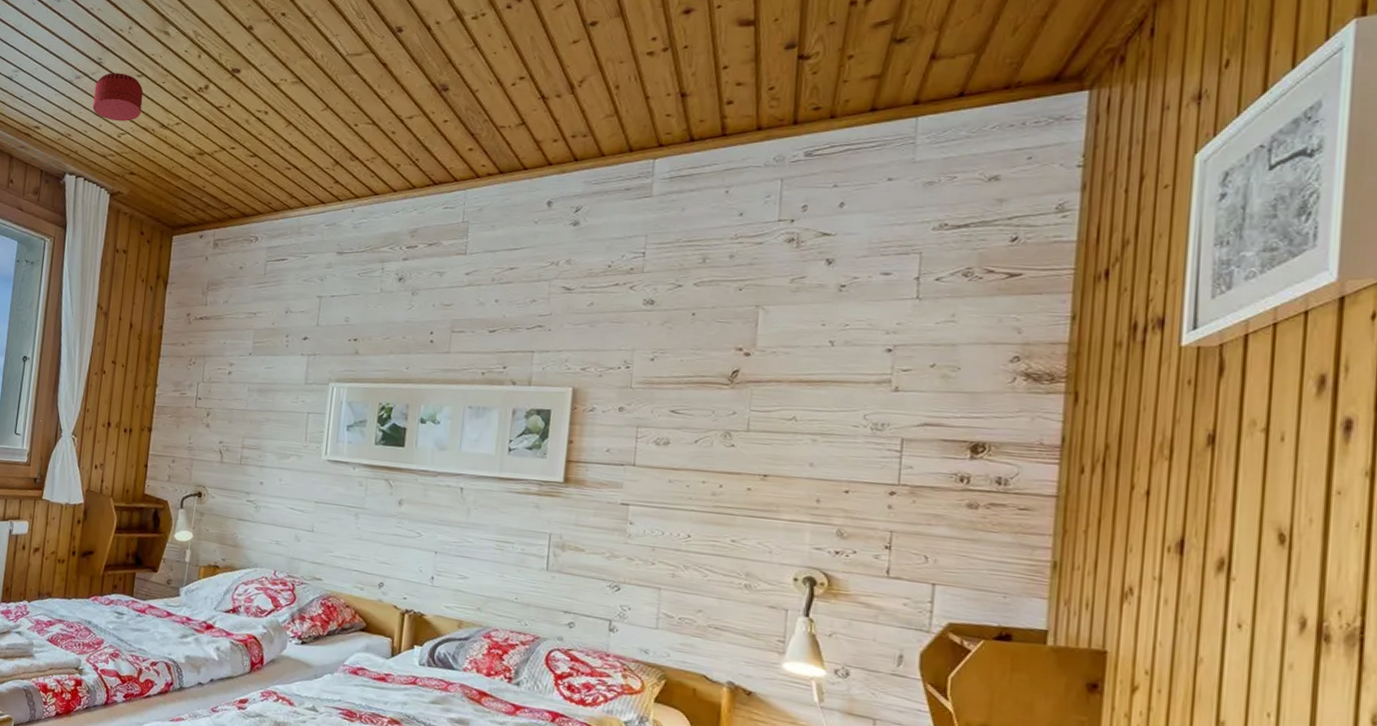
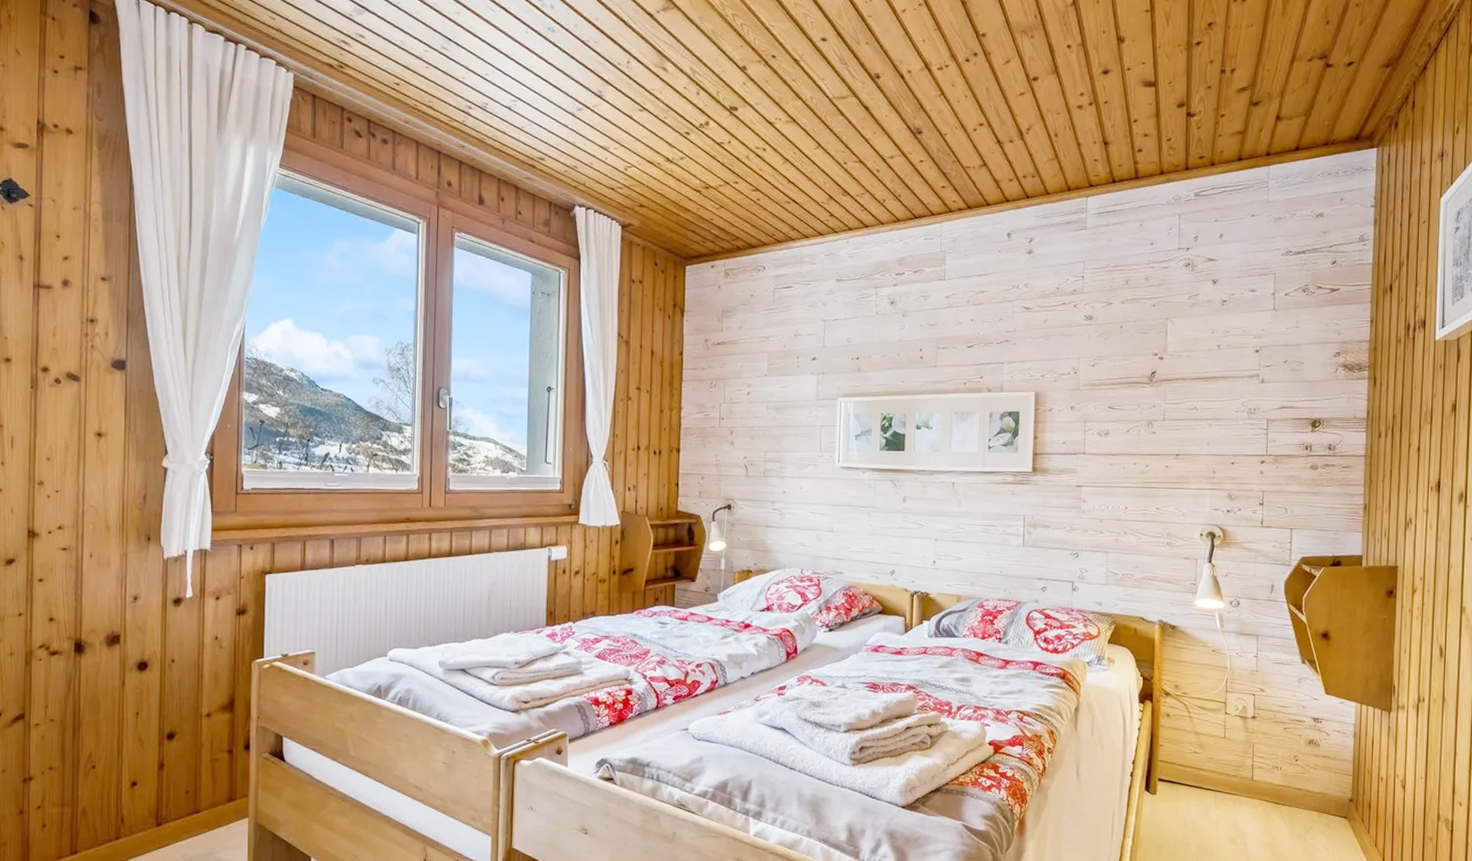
smoke detector: present [92,73,144,122] -> none [597,106,647,155]

